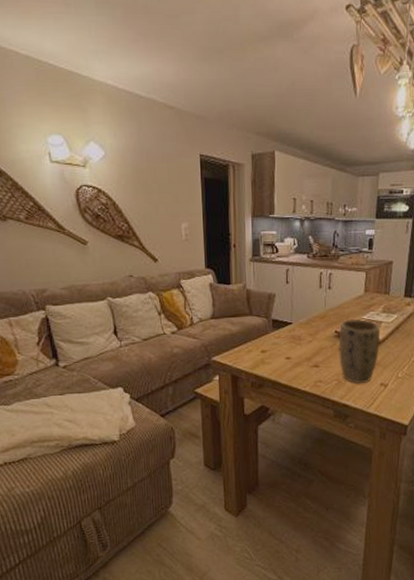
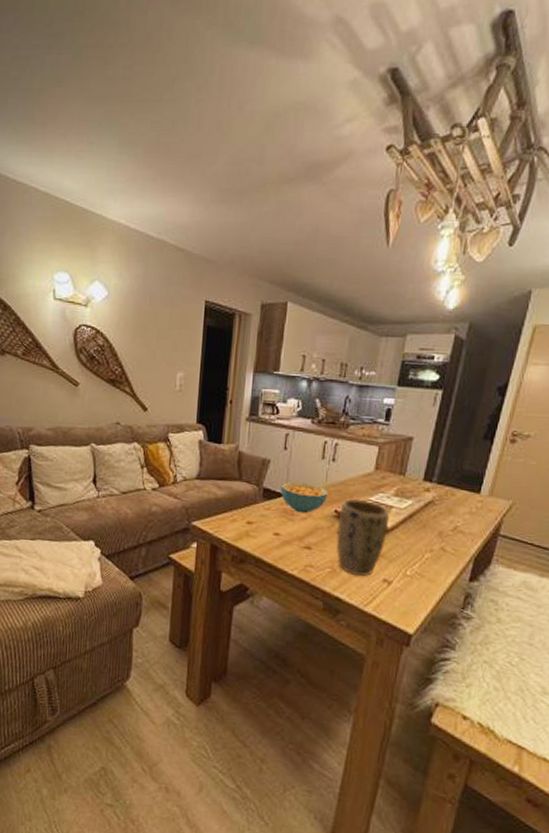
cereal bowl: none [286,311,328,337] -> present [280,482,329,514]

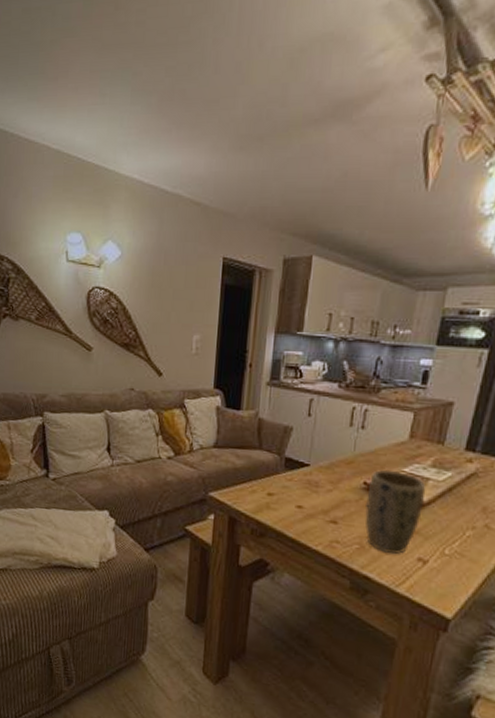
cereal bowl: present [280,482,329,514] -> none [303,451,357,485]

